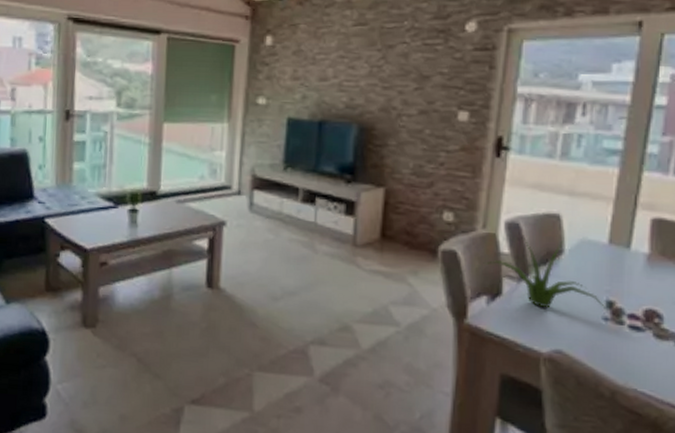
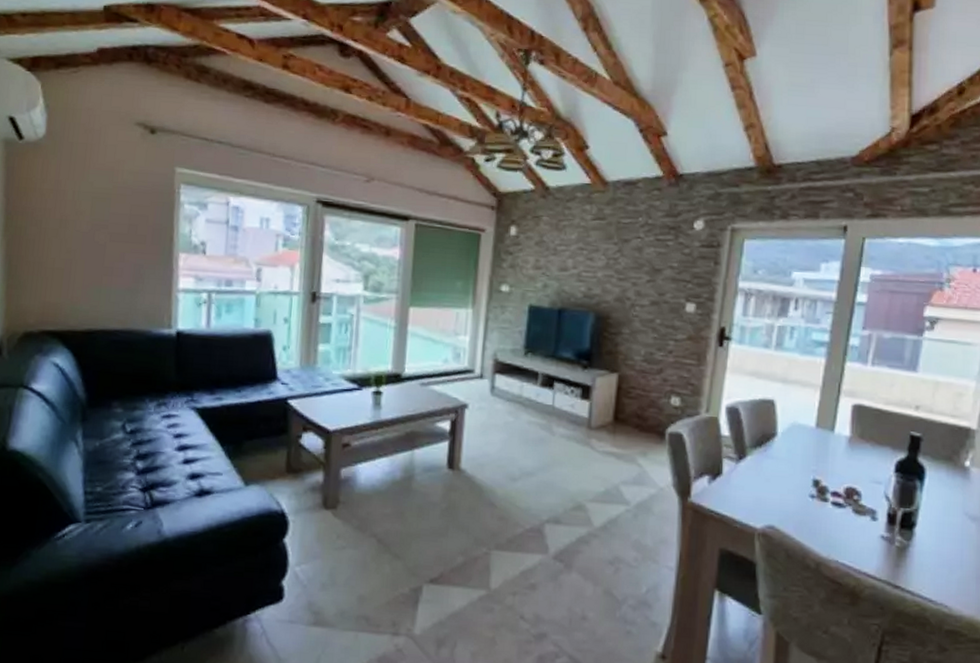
plant: present [483,238,607,310] -> none [706,421,813,488]

